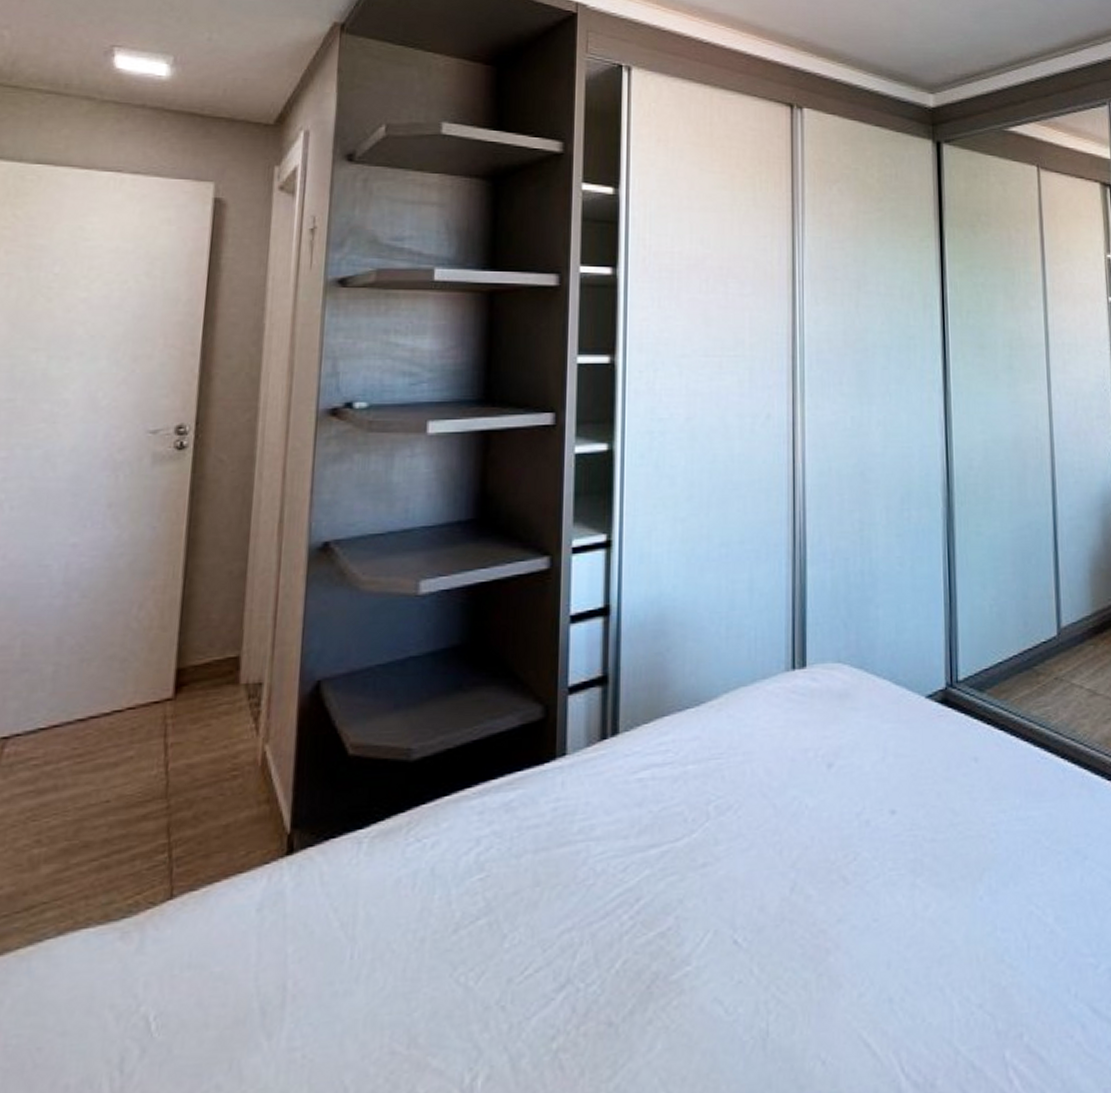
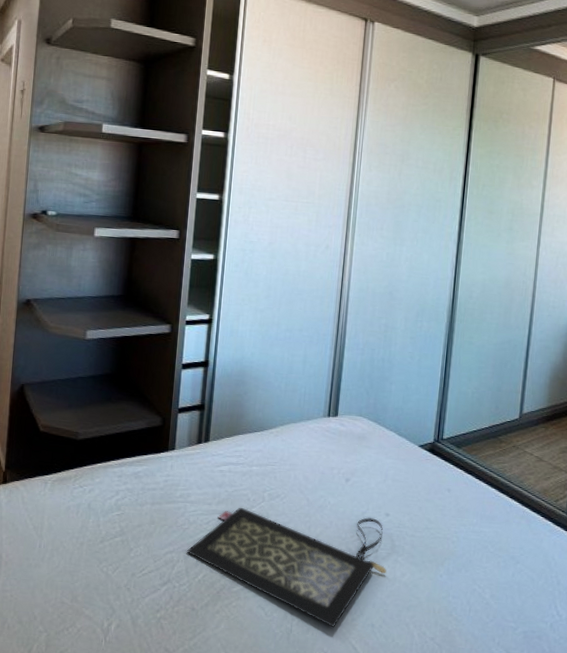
clutch bag: none [593,821,901,1016] -> present [186,507,386,628]

